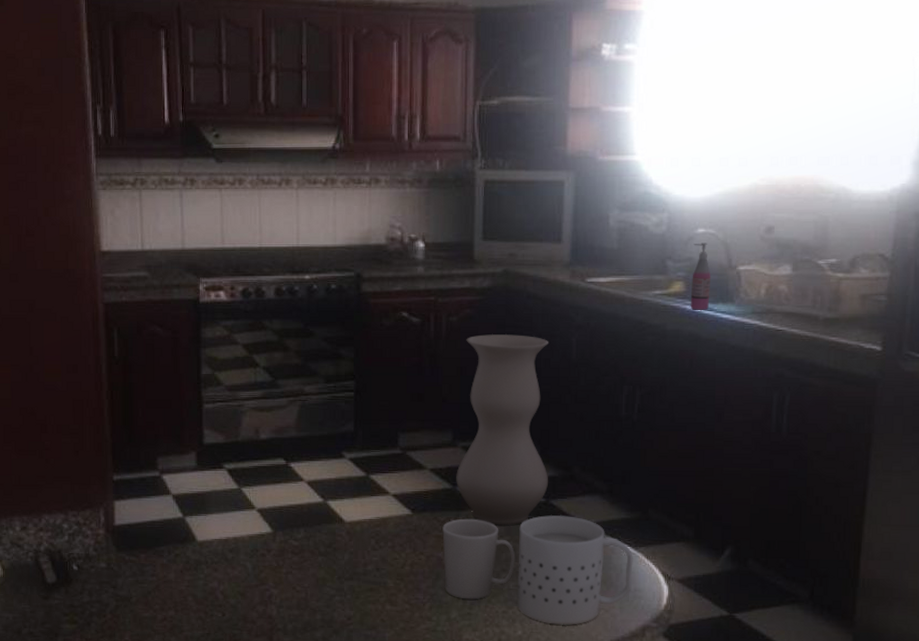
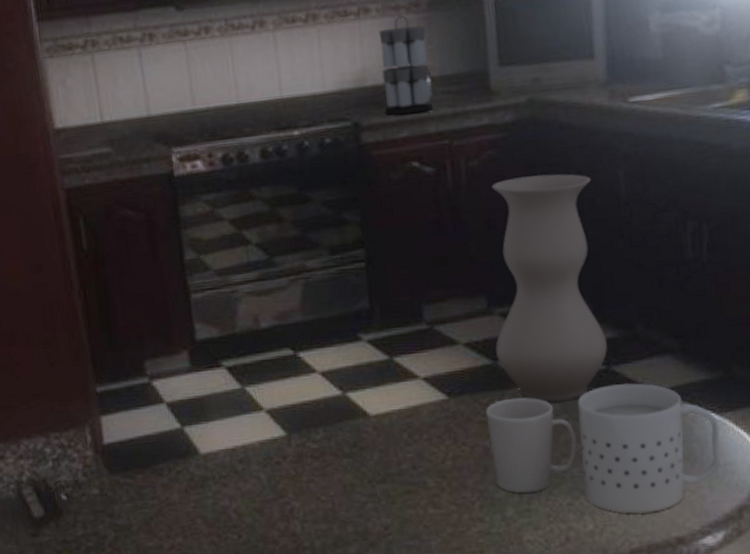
spice rack: none [384,188,425,272] -> present [378,14,434,115]

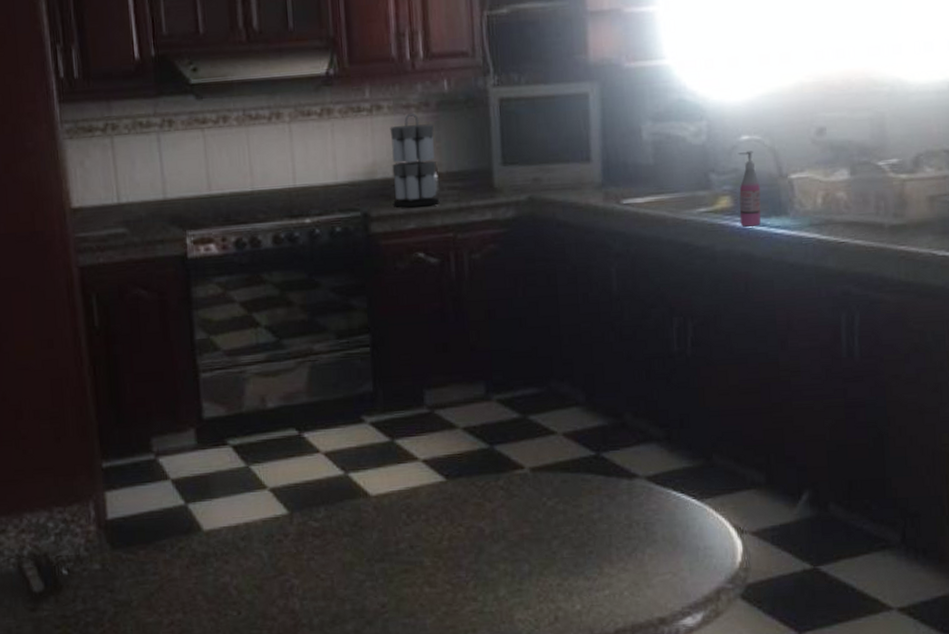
mug: present [485,397,578,494] -> none [481,481,568,574]
vase: present [491,174,608,403] -> none [492,268,598,486]
mug: present [577,383,721,514] -> none [568,469,701,595]

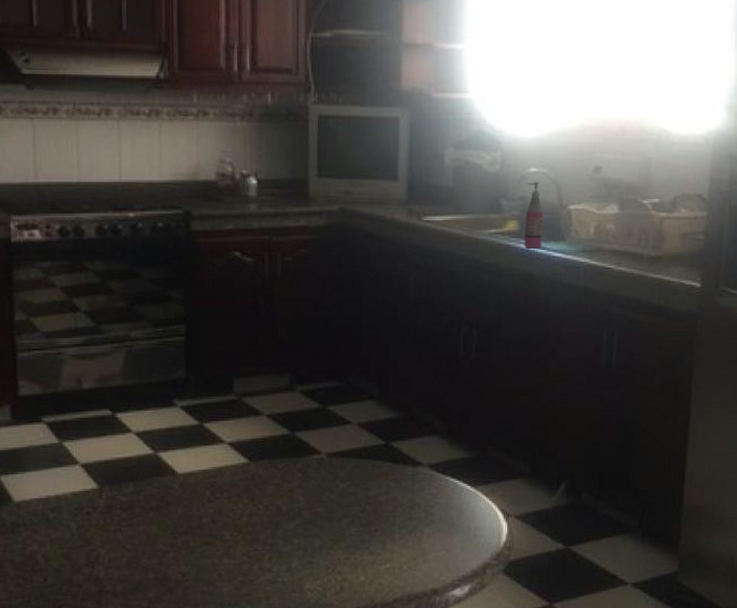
spice rack: present [390,113,440,208] -> none [214,121,258,209]

